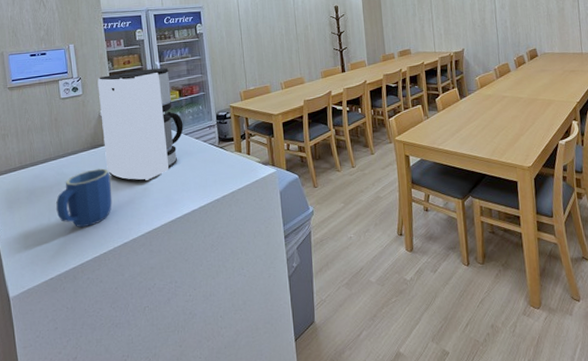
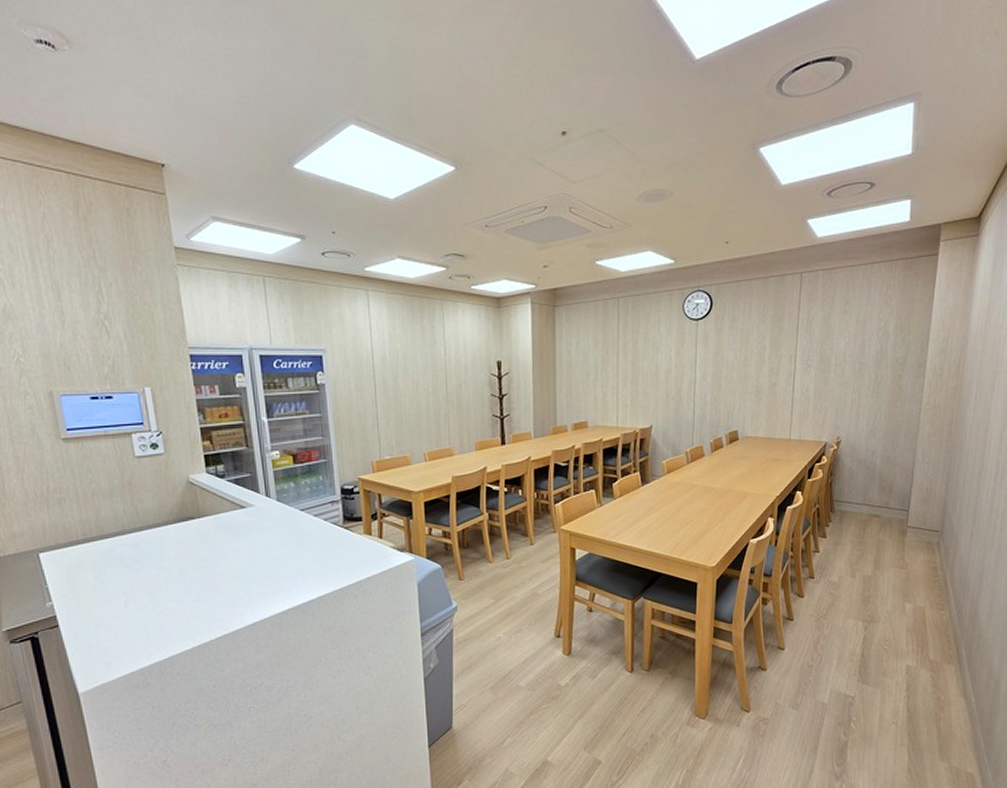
mug: present [56,168,112,228] -> none [134,546,207,616]
coffee maker: present [97,67,183,182] -> none [184,425,298,564]

